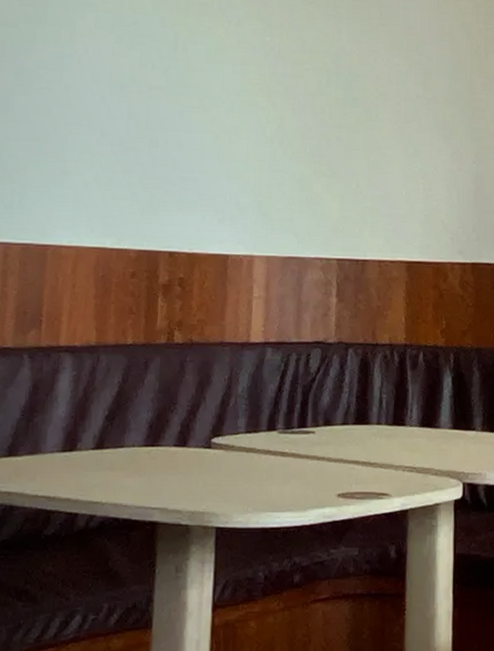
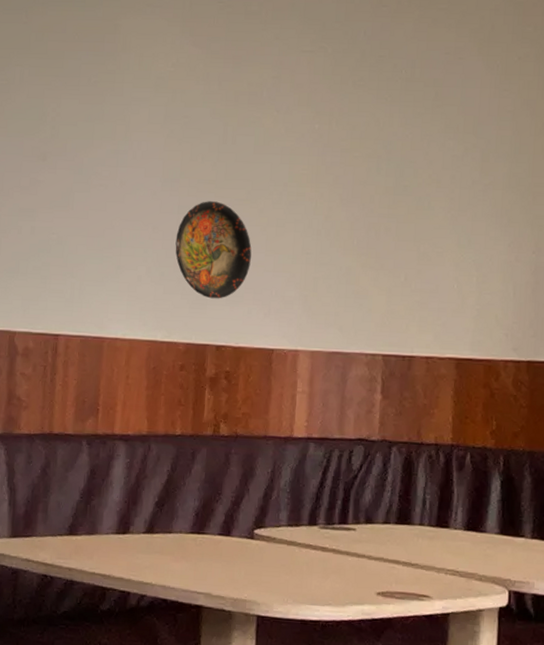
decorative plate: none [124,107,205,205] -> present [175,201,252,299]

